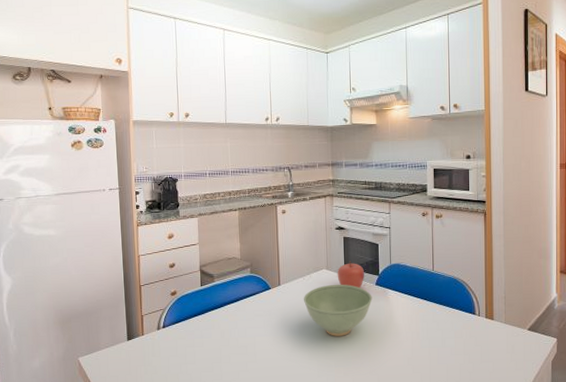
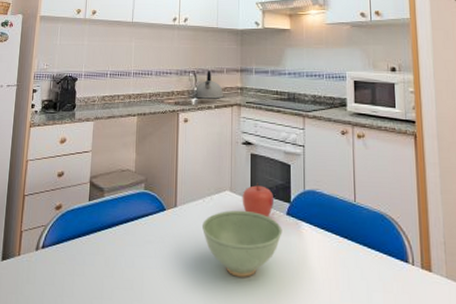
kettle: none [290,166,318,192] -> present [194,71,224,99]

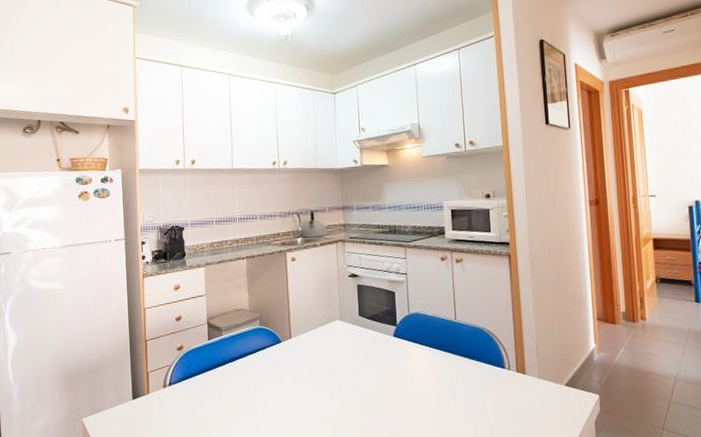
bowl: present [201,210,282,277] -> none [316,336,391,394]
fruit: present [242,183,273,218] -> none [351,310,381,341]

